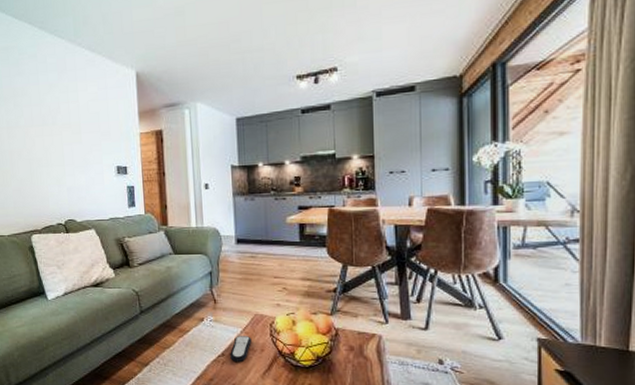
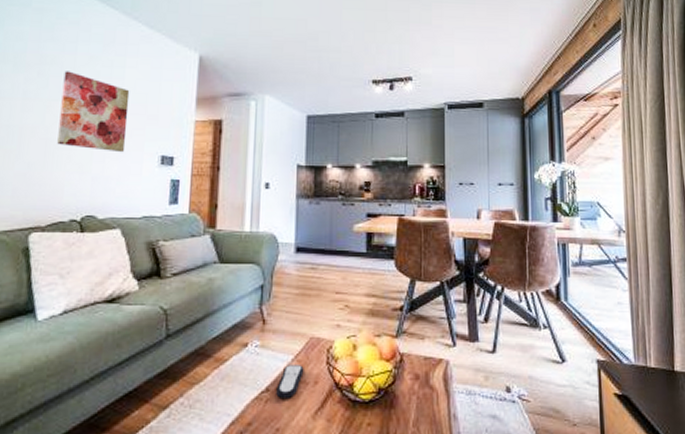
wall art: none [33,100,88,167] -> present [57,71,130,153]

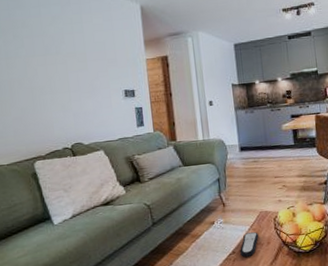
wall art: present [57,71,130,153] -> none [34,31,95,92]

